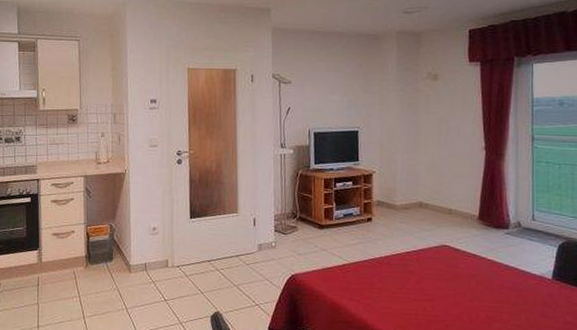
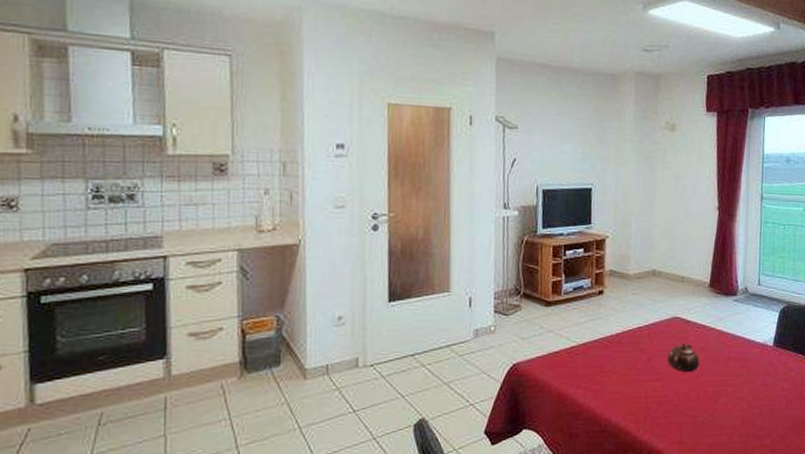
teapot: none [436,268,470,297] -> present [667,342,699,373]

